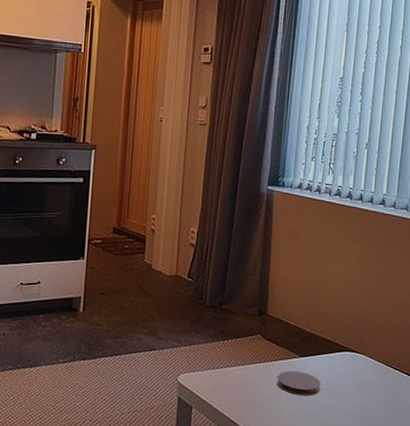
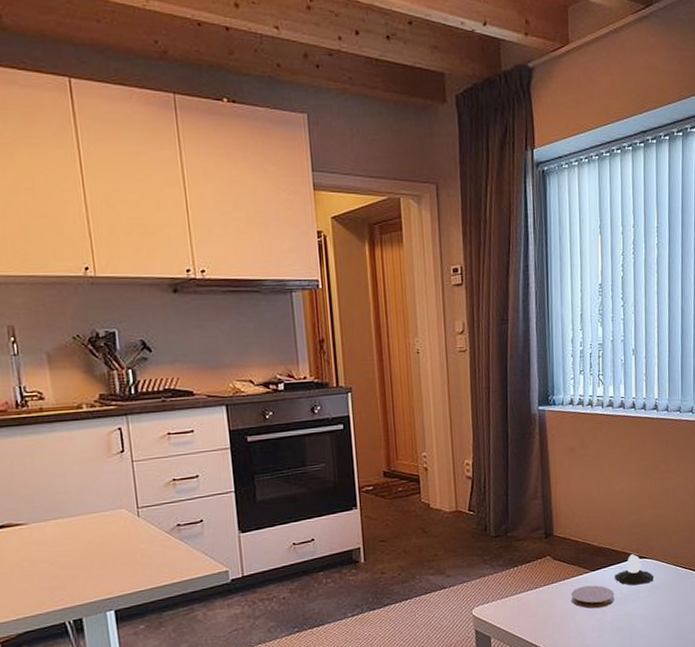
candle: none [323,346,364,379] -> present [615,554,654,586]

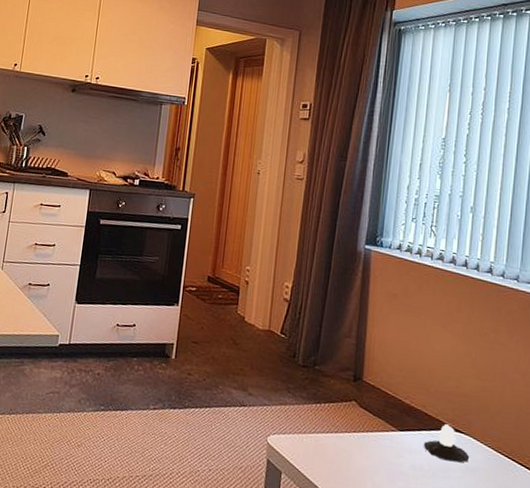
coaster: present [571,585,615,609] -> none [373,444,422,476]

